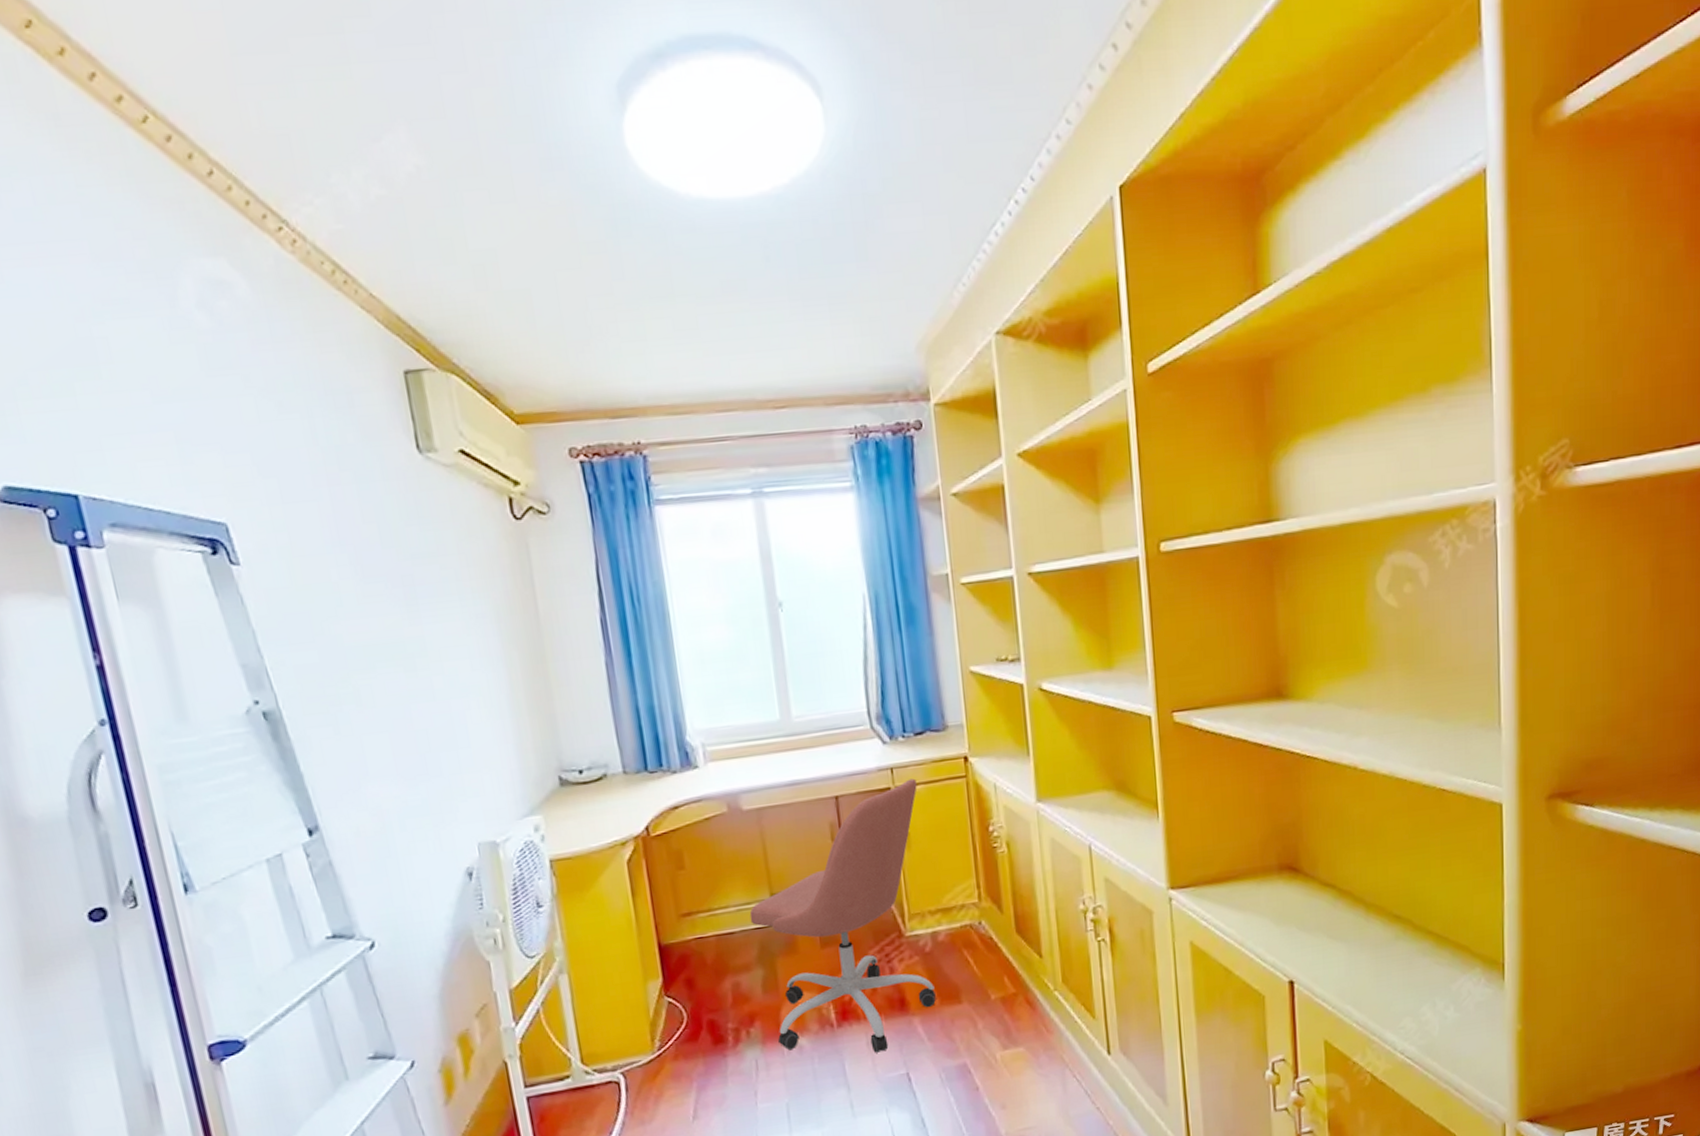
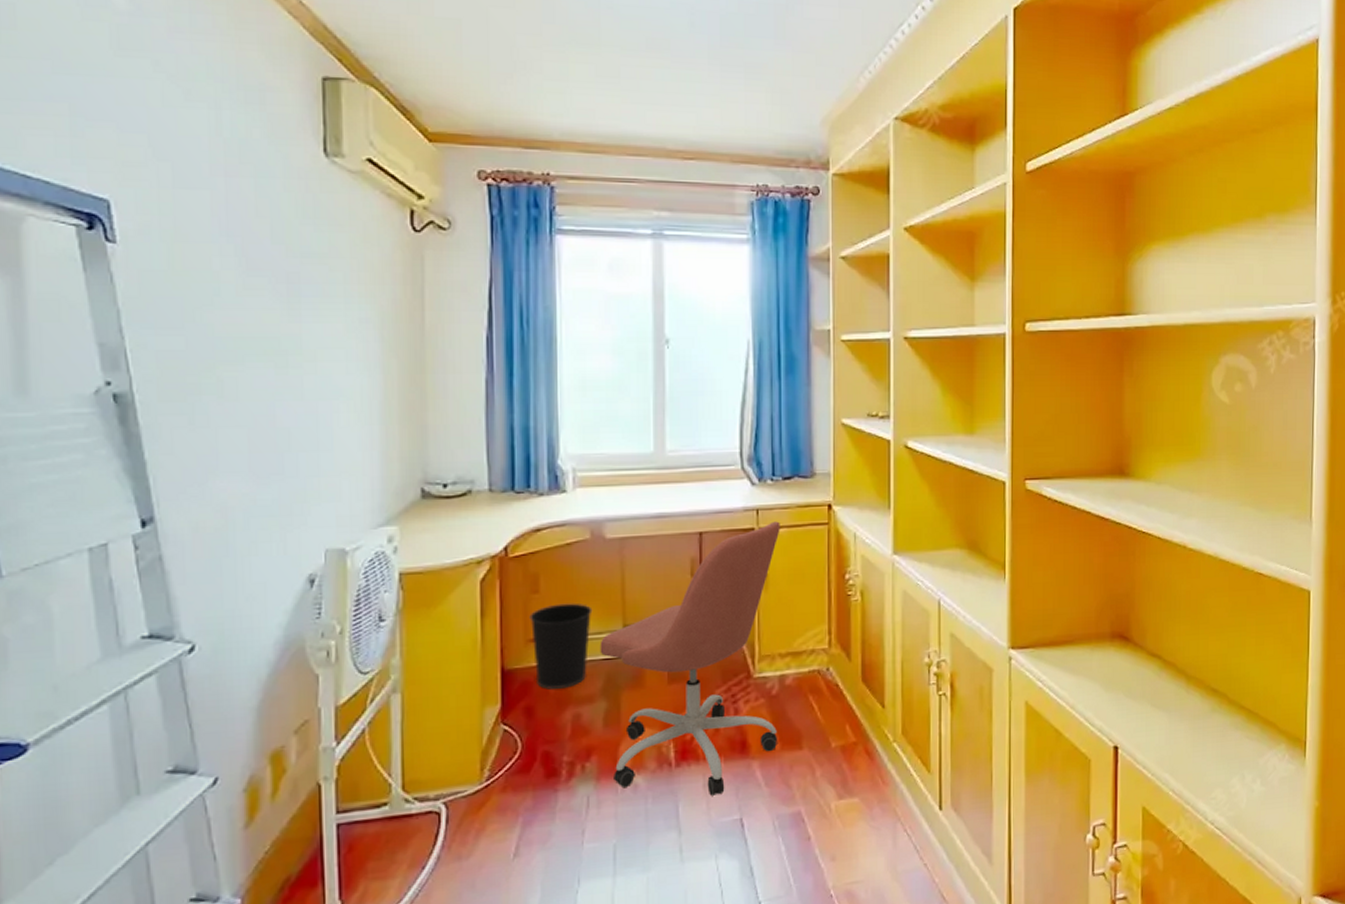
wastebasket: none [678,876,740,961] -> present [529,603,593,690]

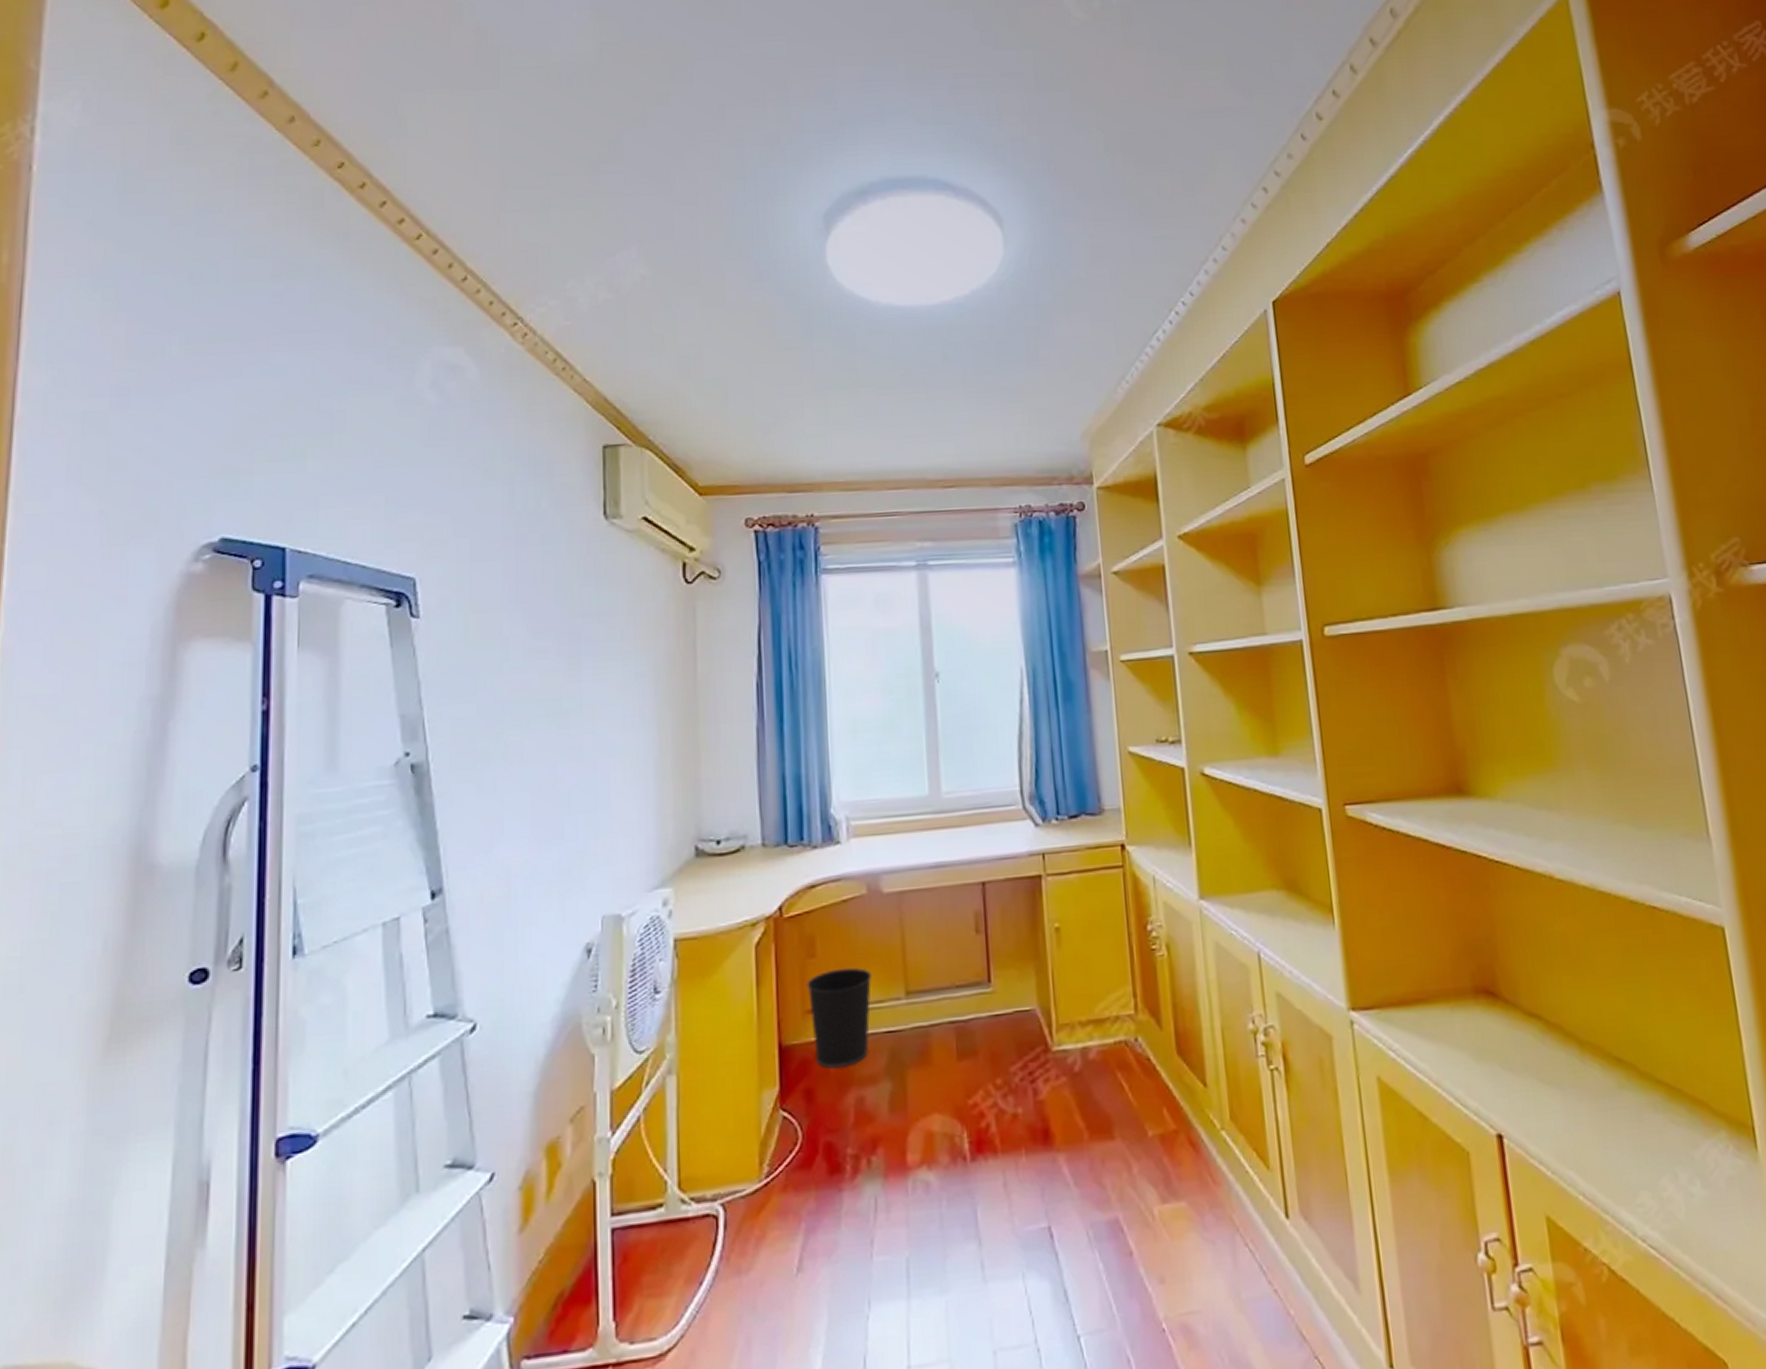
office chair: present [599,521,780,796] -> none [881,866,1086,1198]

